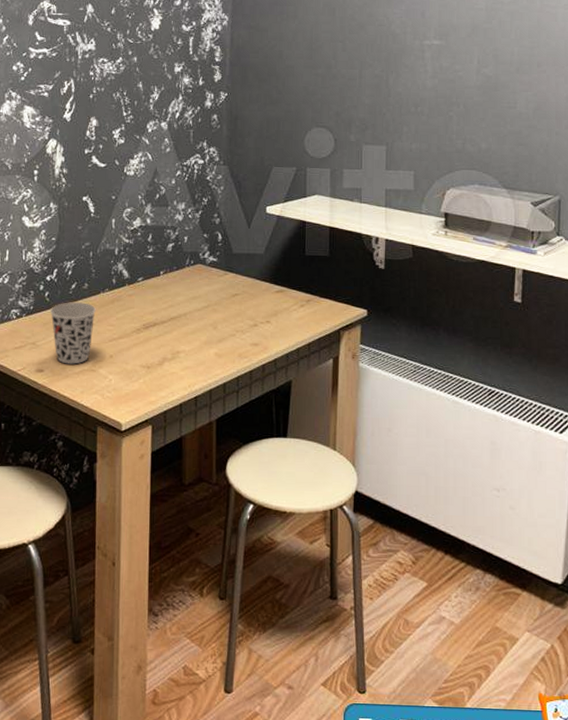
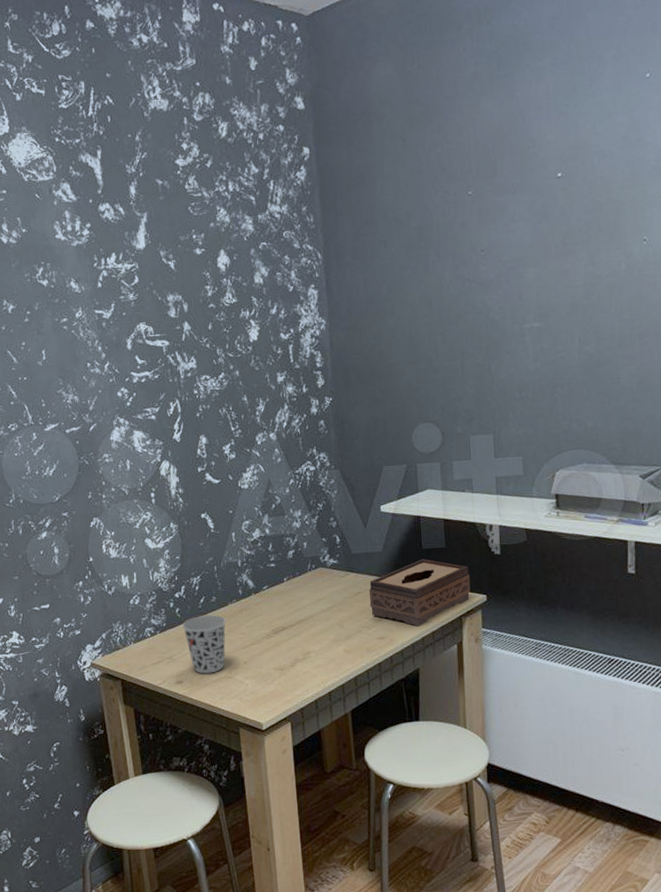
tissue box: none [246,266,351,336] -> present [369,559,471,626]

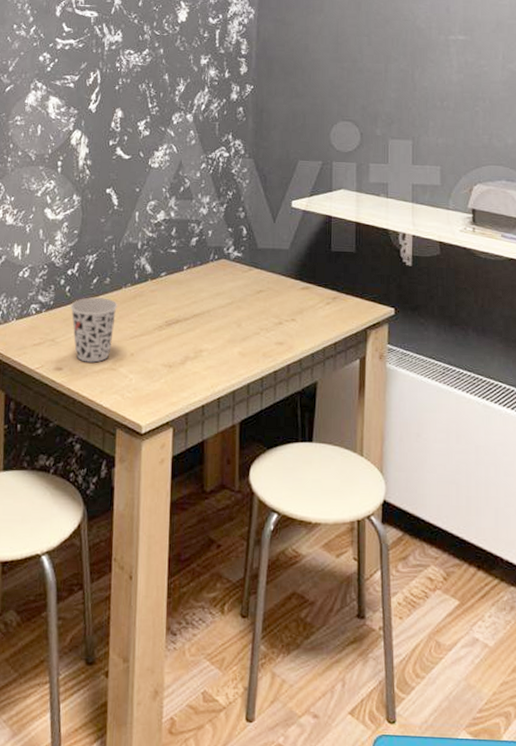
tissue box: present [369,559,471,626] -> none [271,262,378,335]

